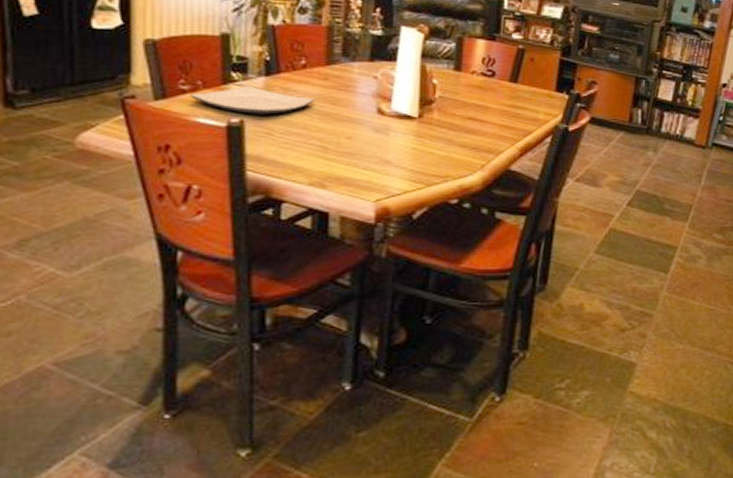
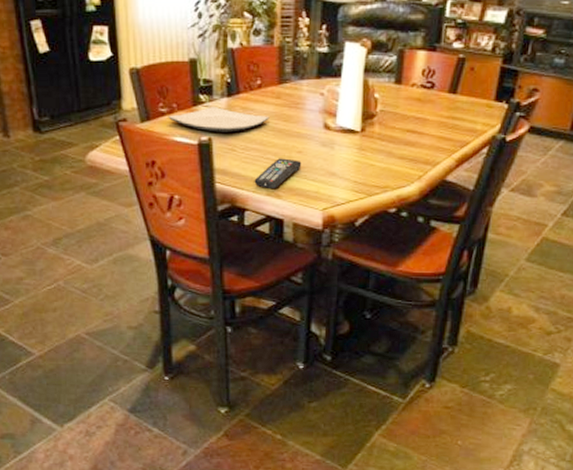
remote control: none [294,144,351,177] -> present [254,158,302,188]

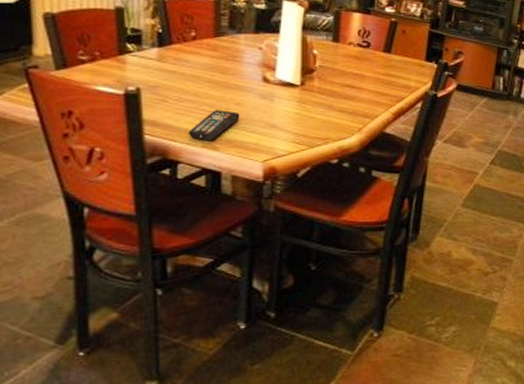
plate: present [168,107,269,132] -> none [89,56,205,83]

